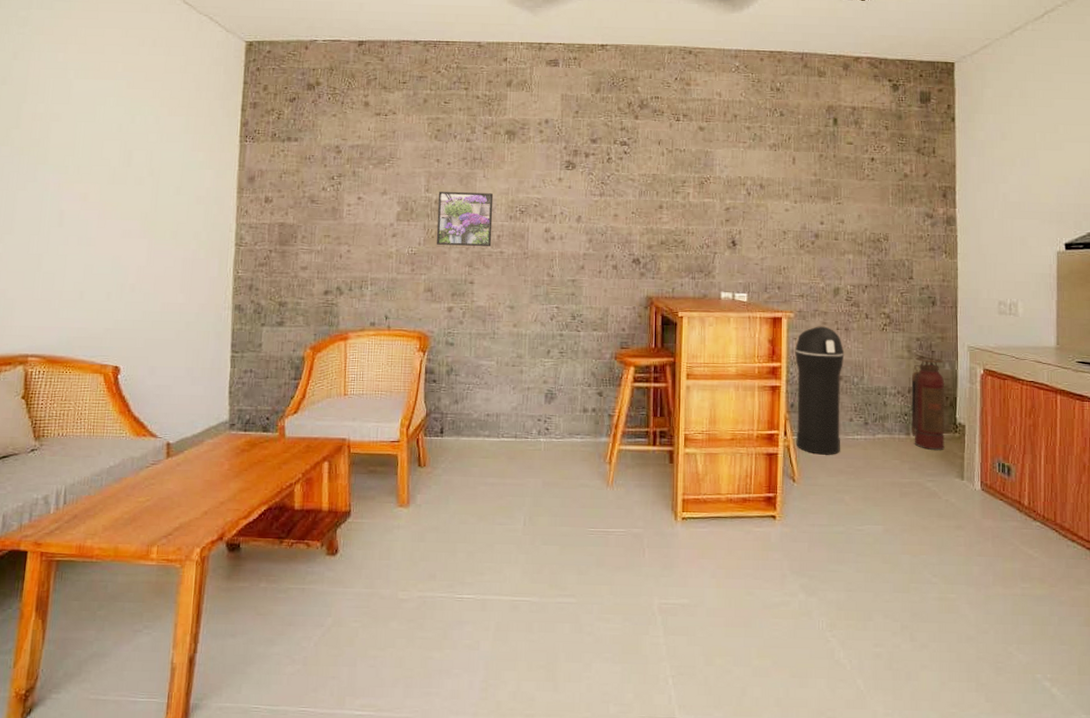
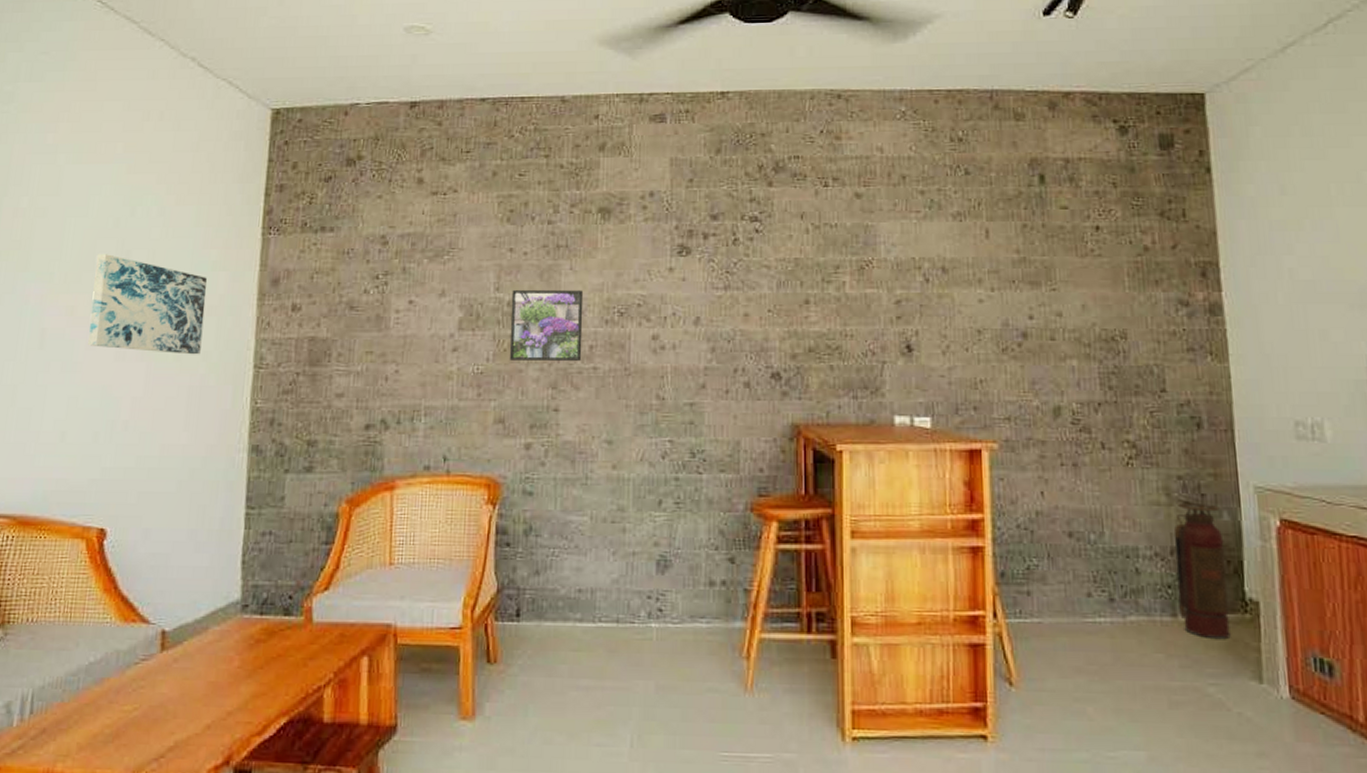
wall art: none [99,152,196,234] -> present [88,254,207,355]
trash can: present [795,326,845,455] -> none [1002,461,1076,646]

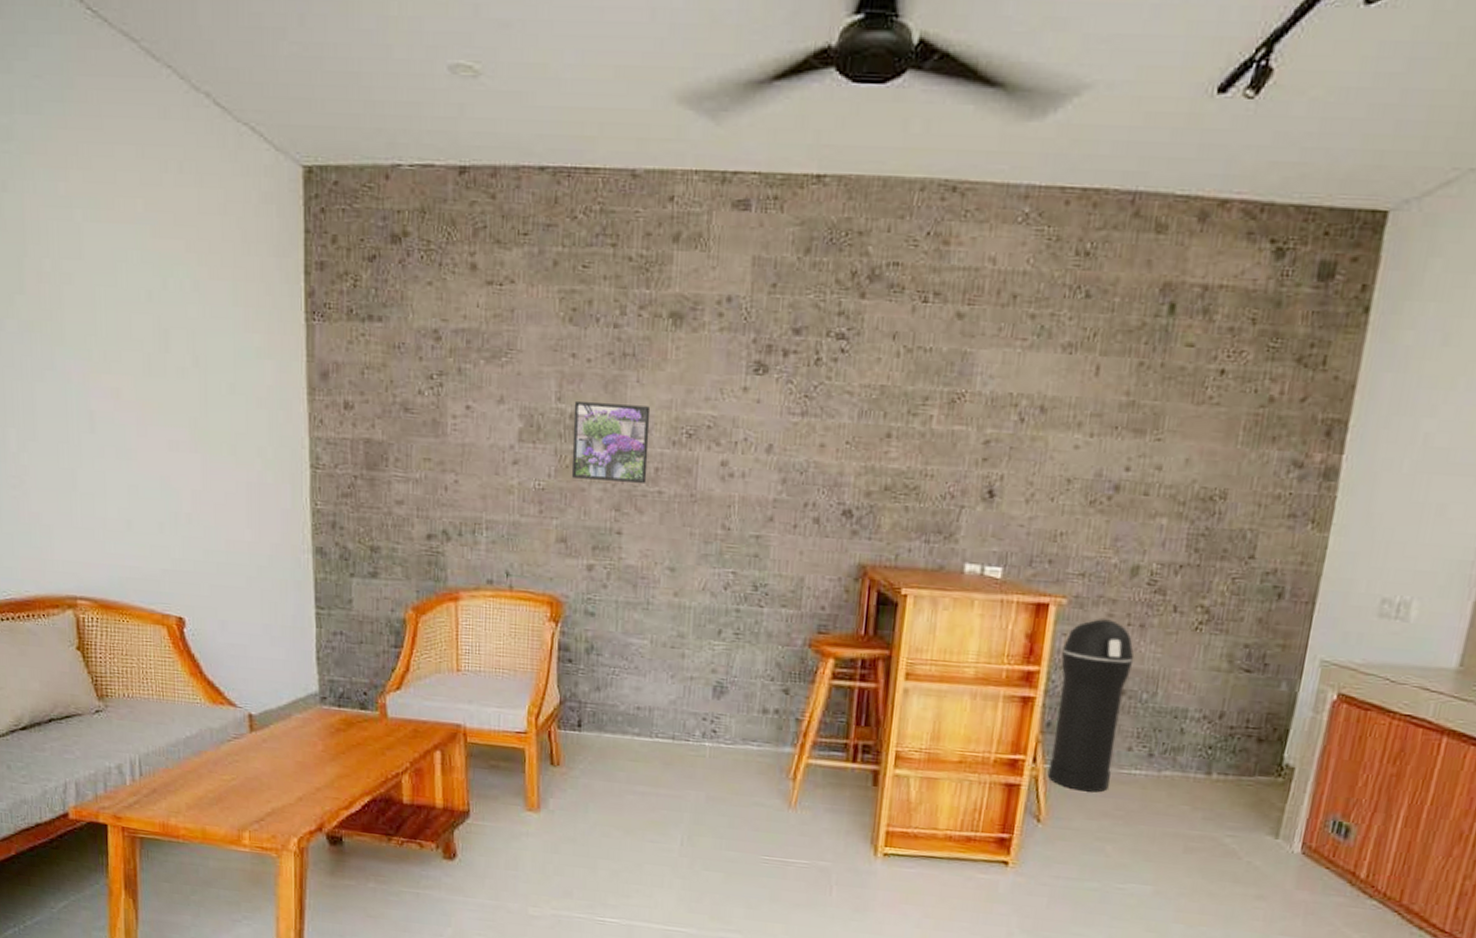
wall art: present [88,254,207,355] -> none [134,331,255,450]
trash can: none [1002,461,1076,646] -> present [1047,619,1134,793]
fire extinguisher: present [1173,502,1231,638] -> none [1214,670,1280,798]

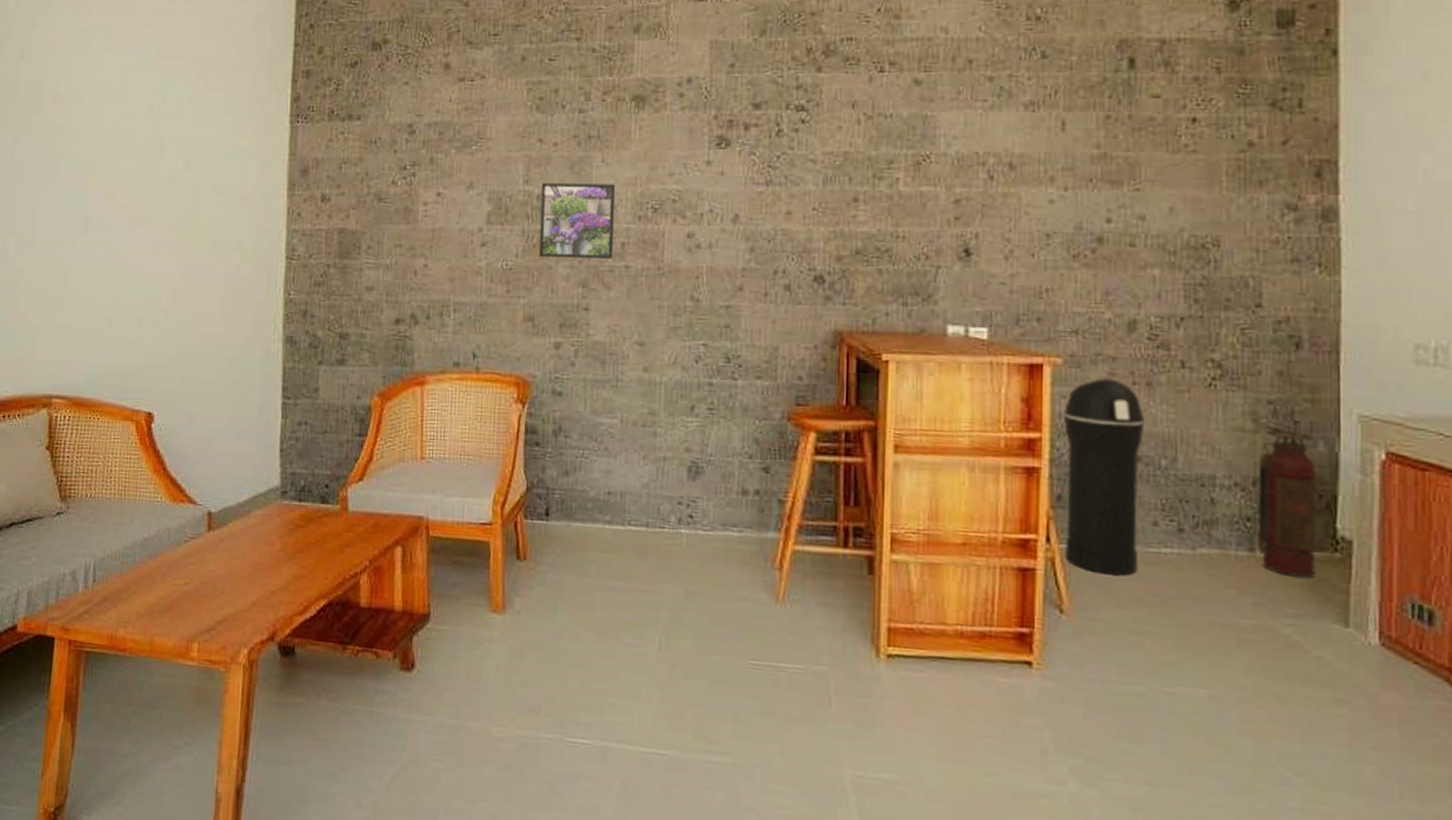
fire extinguisher: none [1214,670,1280,798] -> present [1258,429,1317,578]

